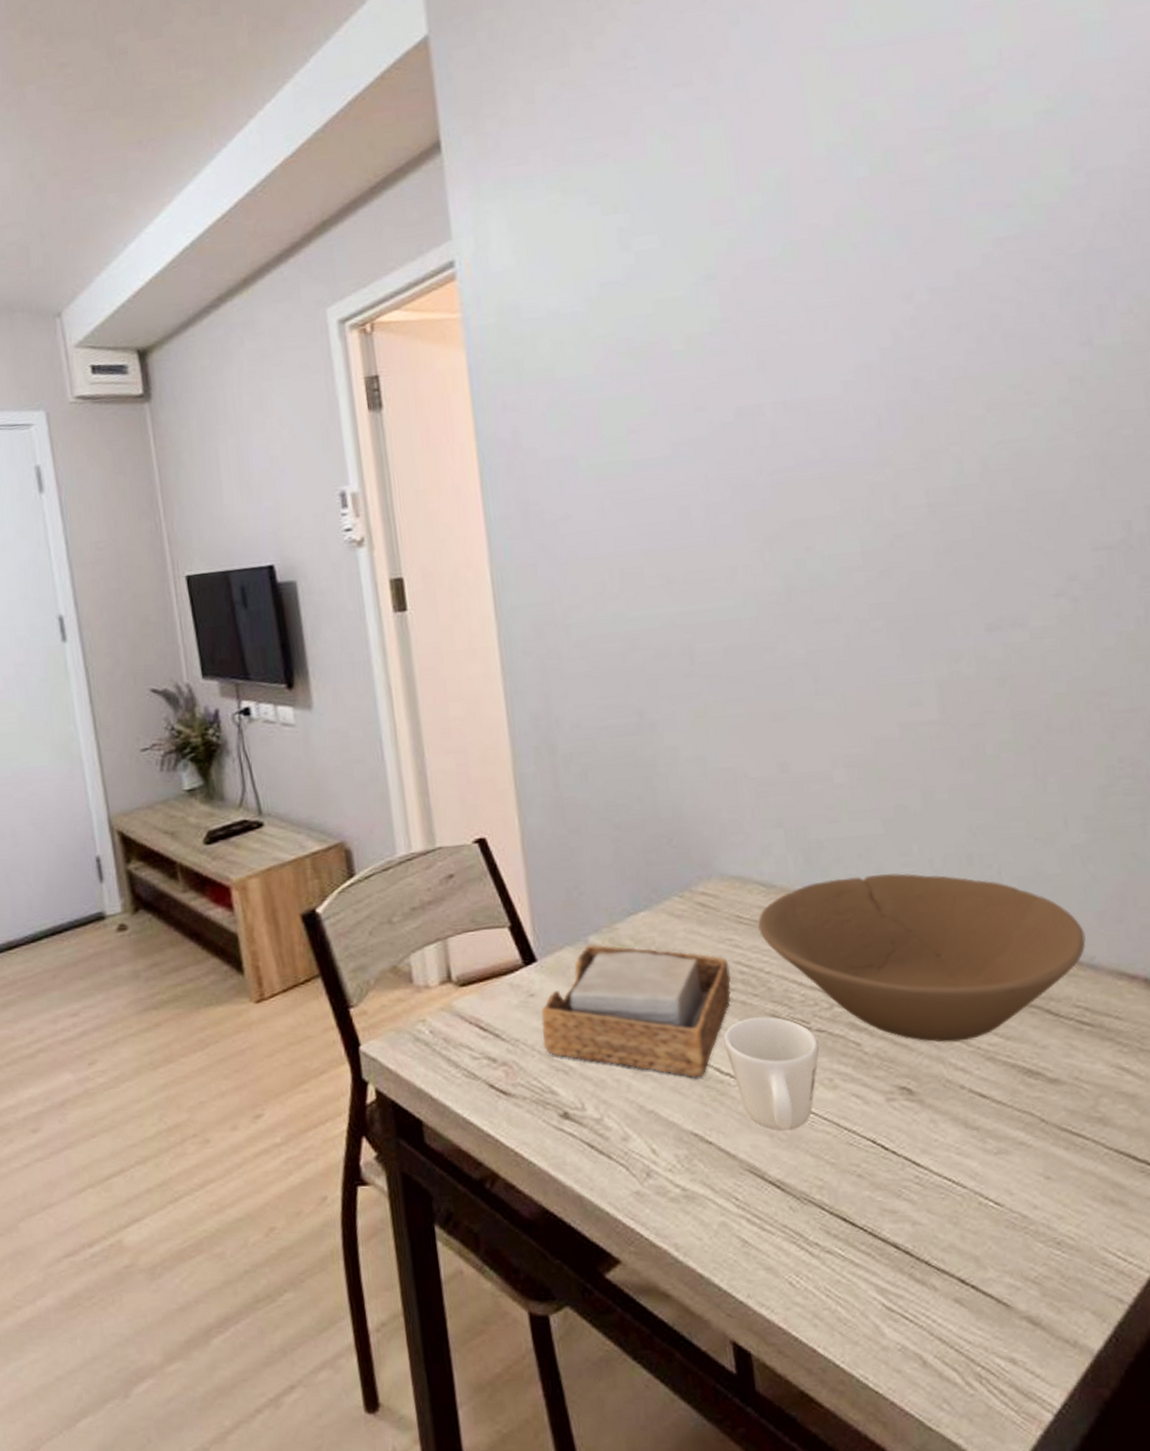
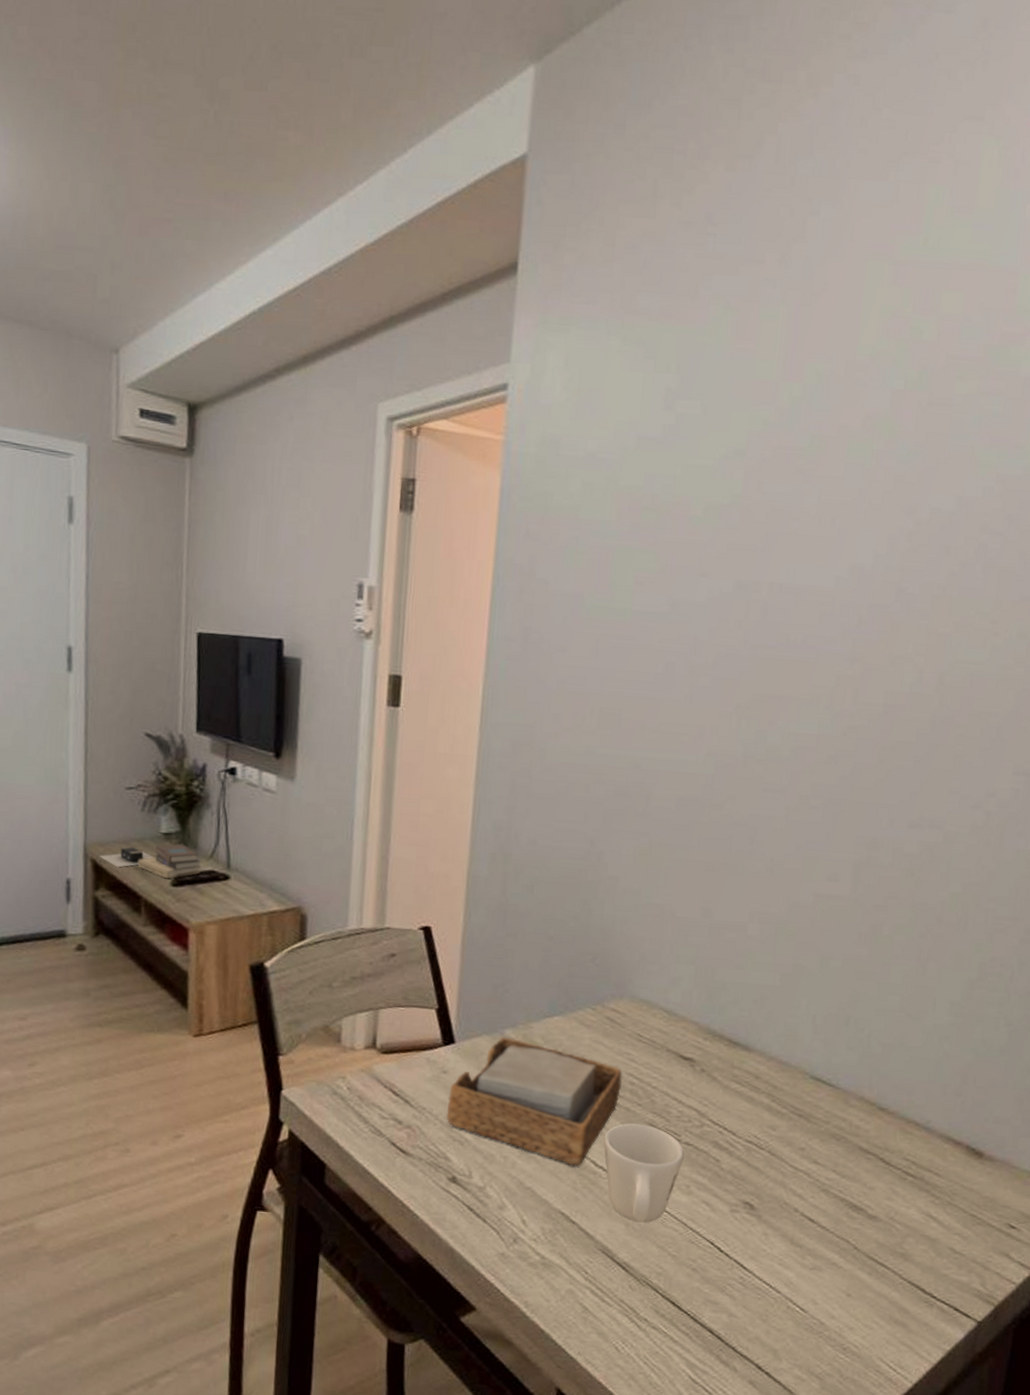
speaker: none [125,810,182,836] -> present [99,847,154,868]
books: none [166,798,233,838] -> present [138,843,201,879]
bowl: present [758,873,1086,1043] -> none [654,1017,928,1173]

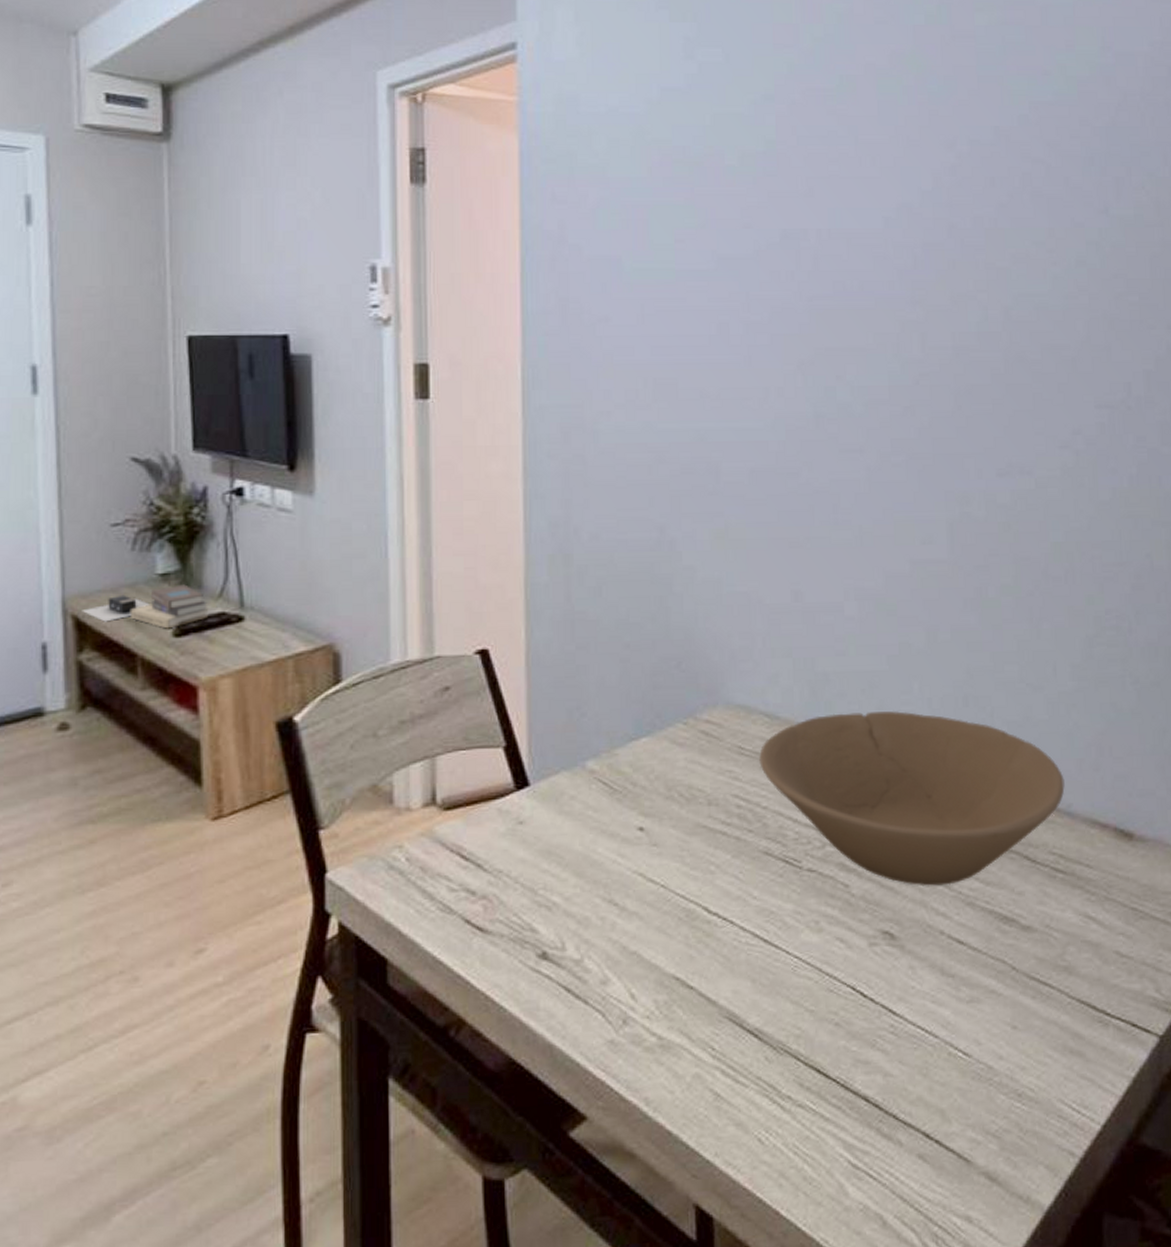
napkin holder: present [446,1037,622,1167] -> none [527,770,728,918]
mug: present [603,1123,684,1223] -> none [715,854,808,976]
bowl: none [654,1017,928,1173] -> present [759,711,1065,886]

